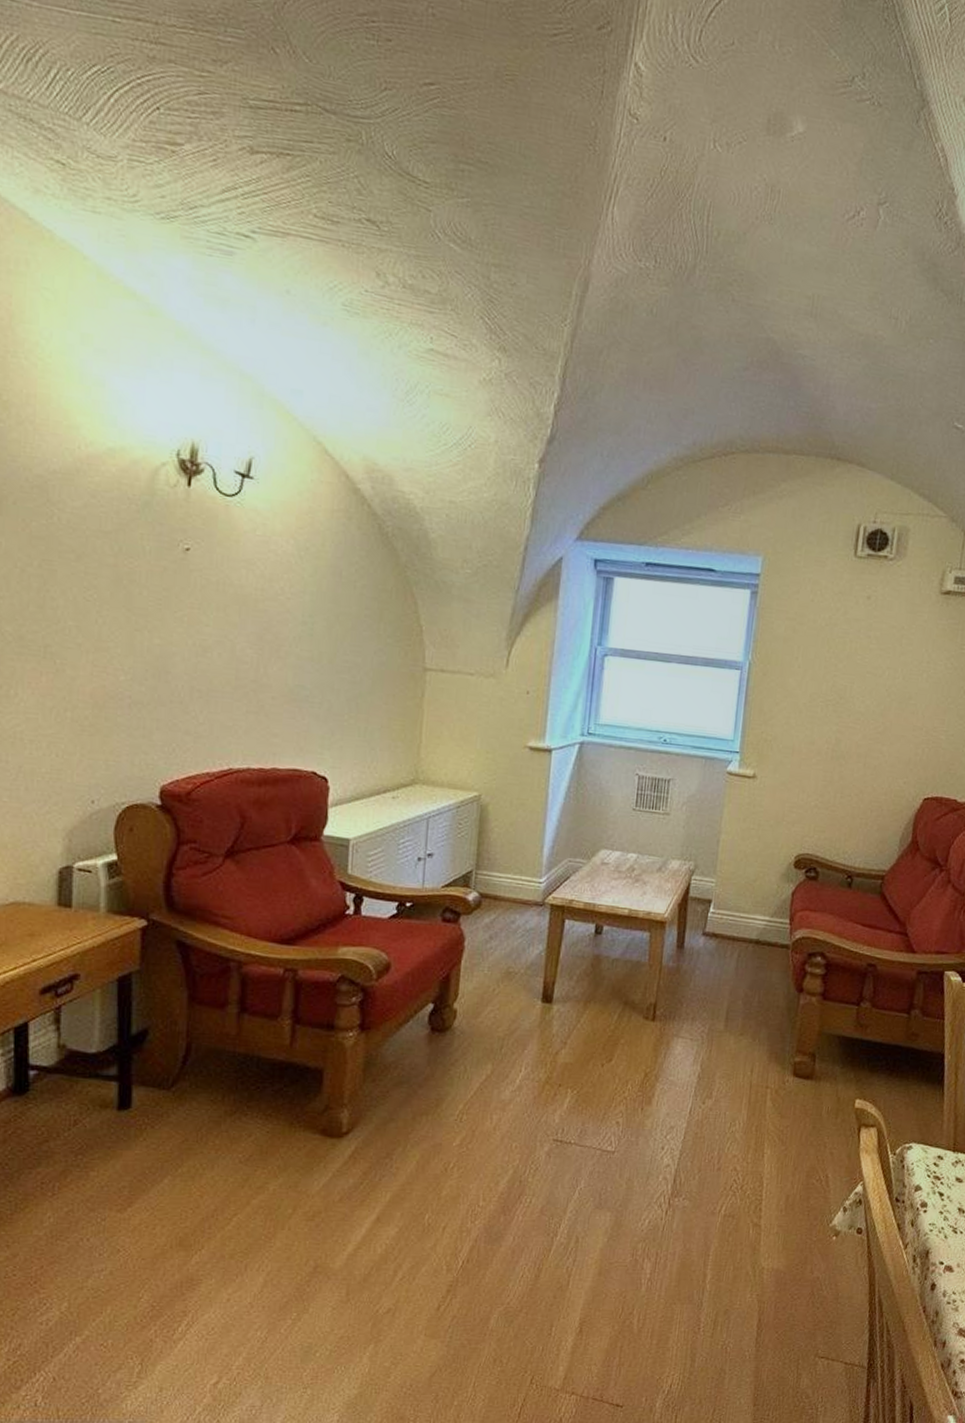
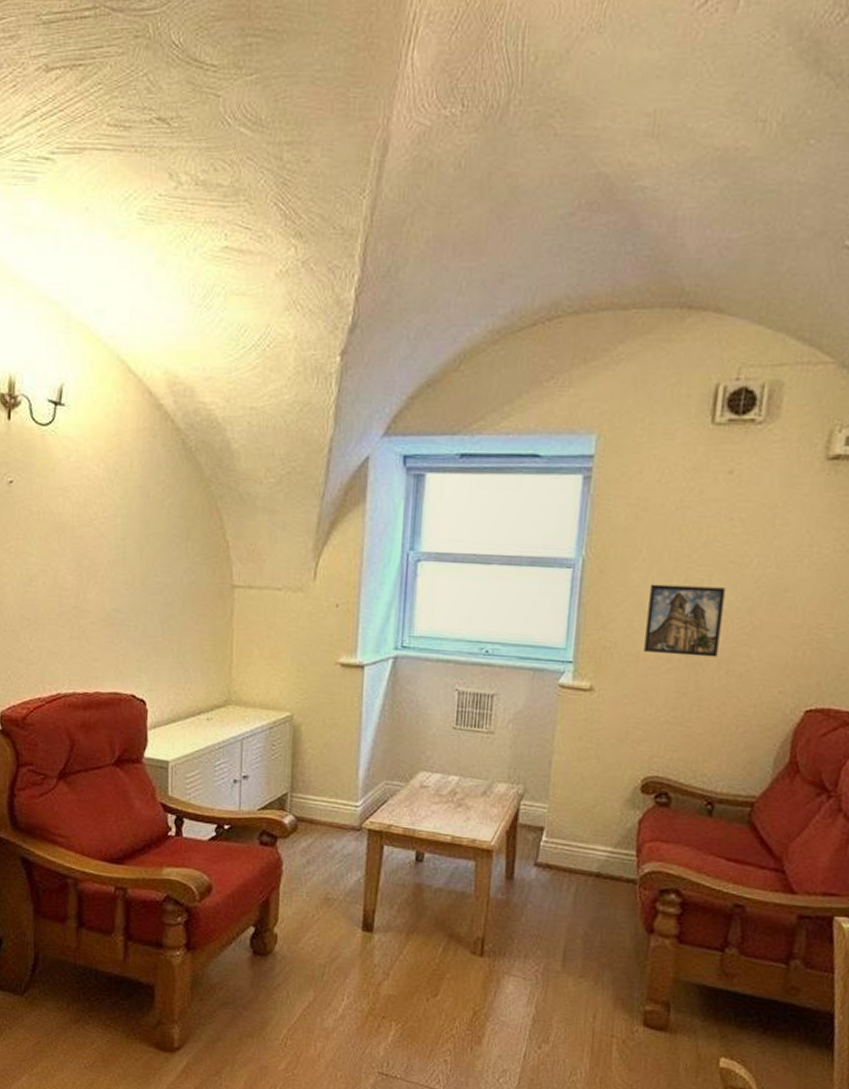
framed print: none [798,687,864,752] -> present [644,584,726,658]

